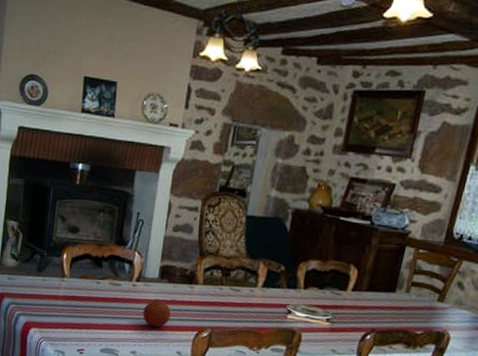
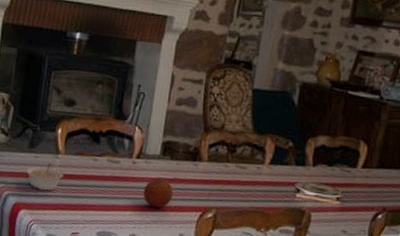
legume: none [35,285,69,311] -> present [26,163,63,191]

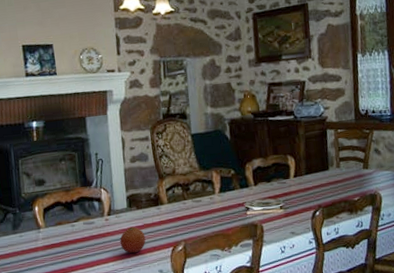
legume: present [26,163,63,191] -> none [15,238,48,264]

